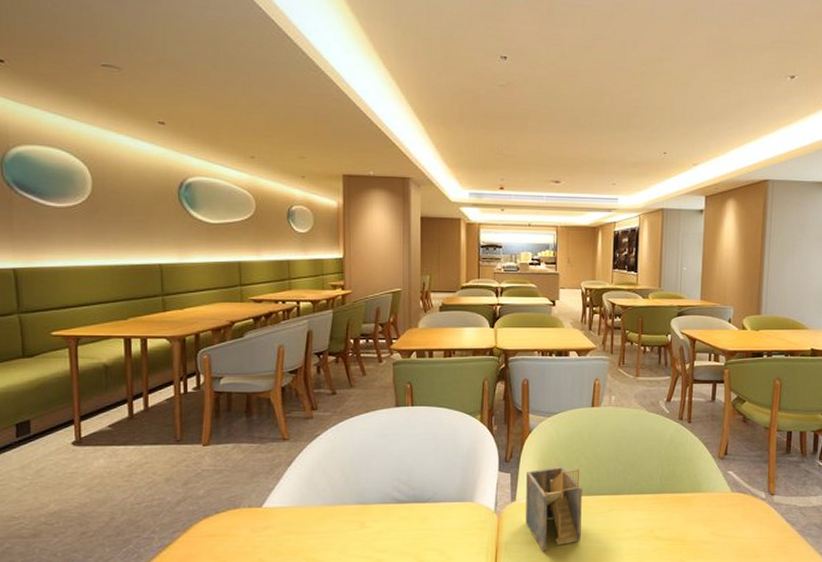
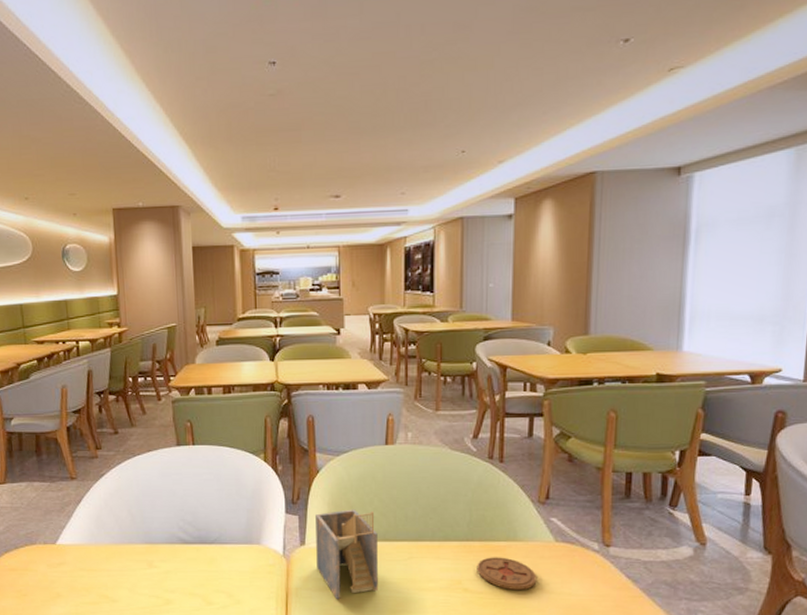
coaster: none [667,507,716,536] -> present [477,557,537,590]

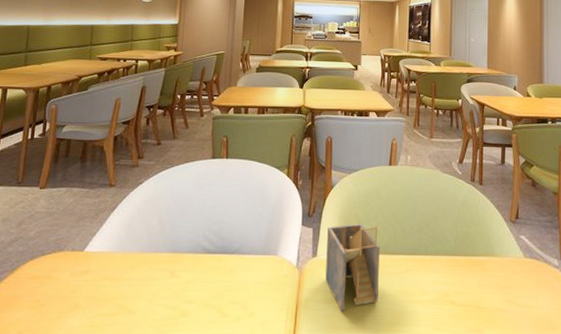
coaster: present [477,557,537,590] -> none [462,271,511,303]

